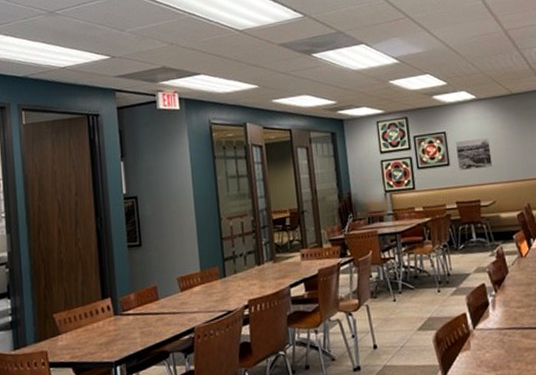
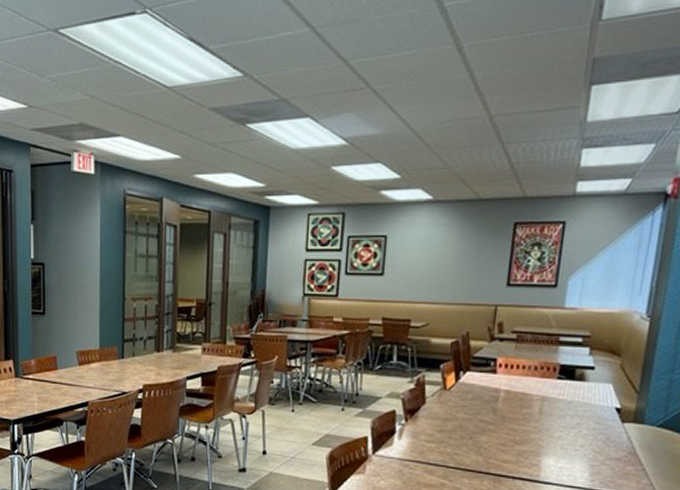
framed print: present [456,137,493,170] -> none [394,248,438,284]

